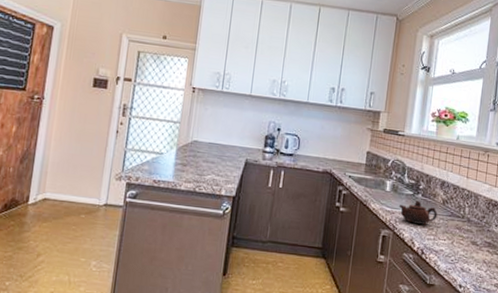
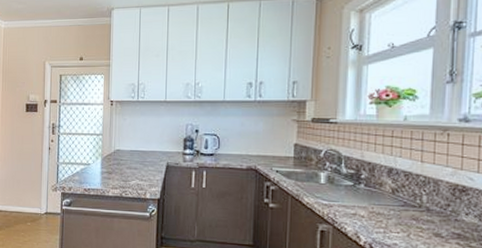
teapot: present [398,200,438,225] -> none [337,191,386,217]

